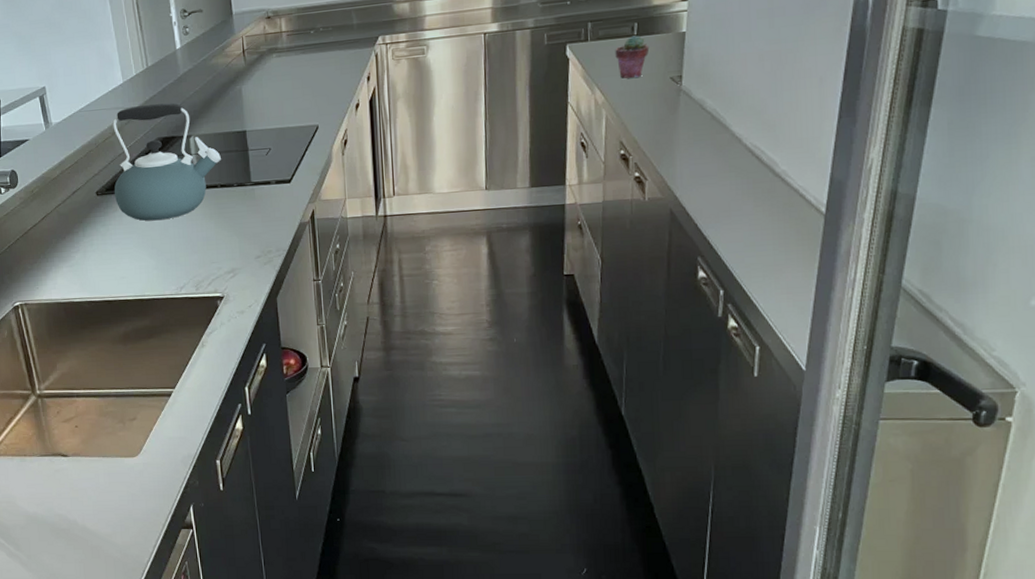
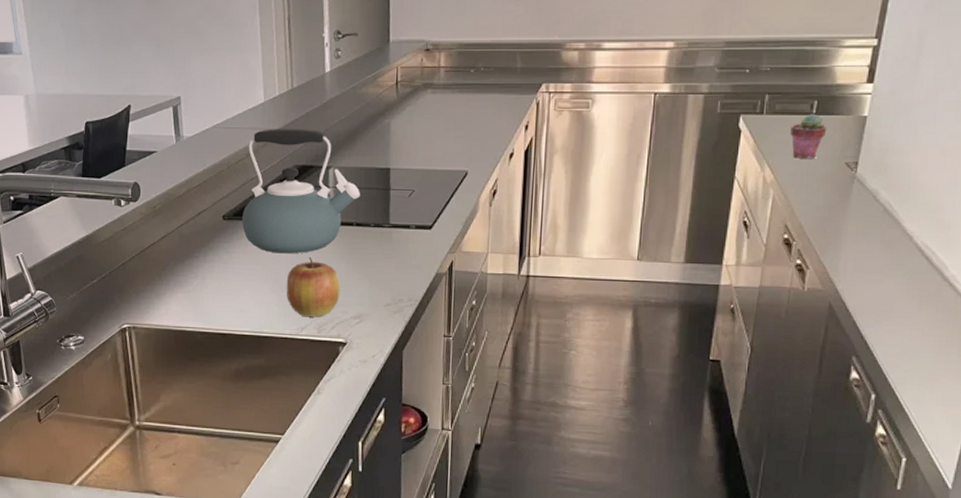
apple: none [161,221,213,277] -> present [286,257,341,318]

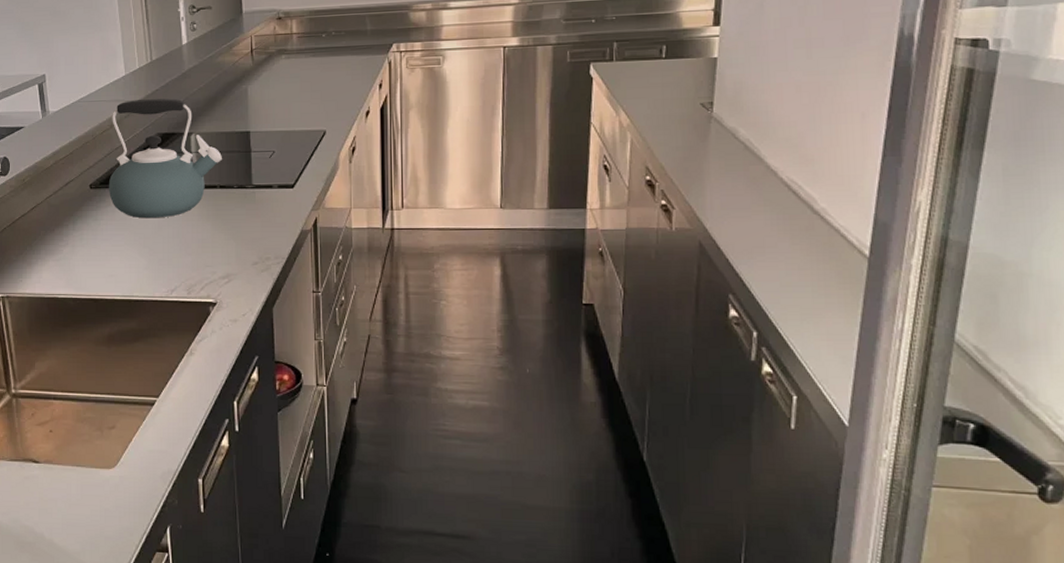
apple: present [286,257,341,318] -> none [154,220,208,279]
potted succulent: present [790,114,828,158] -> none [642,58,679,102]

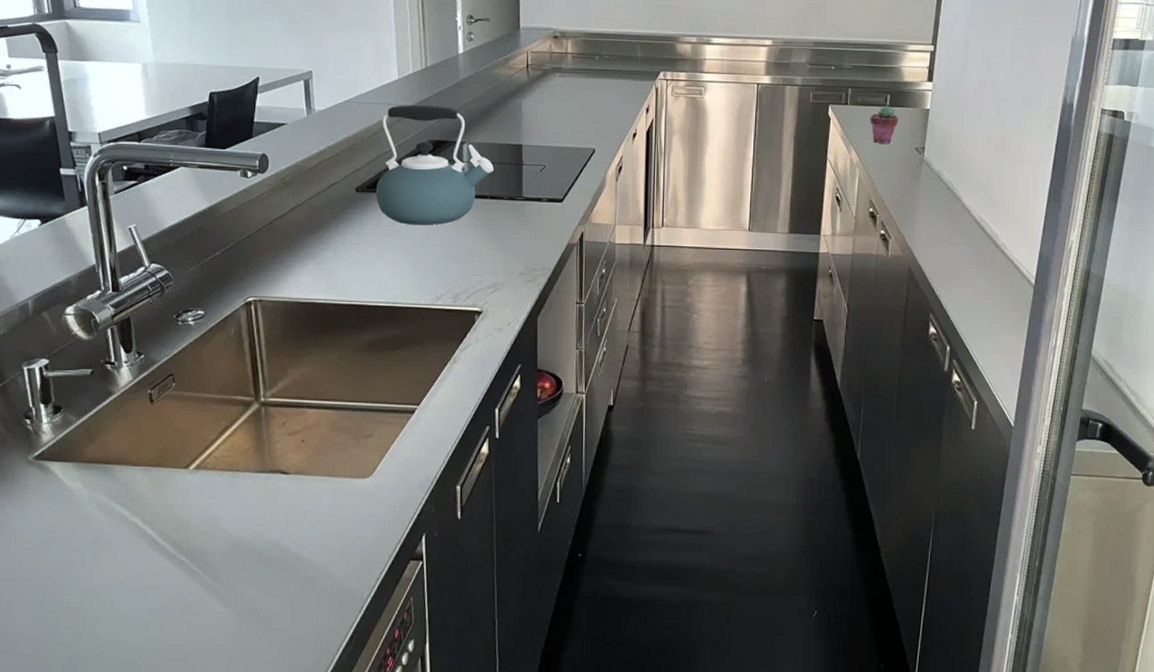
potted succulent: none [642,58,679,102] -> present [870,106,899,143]

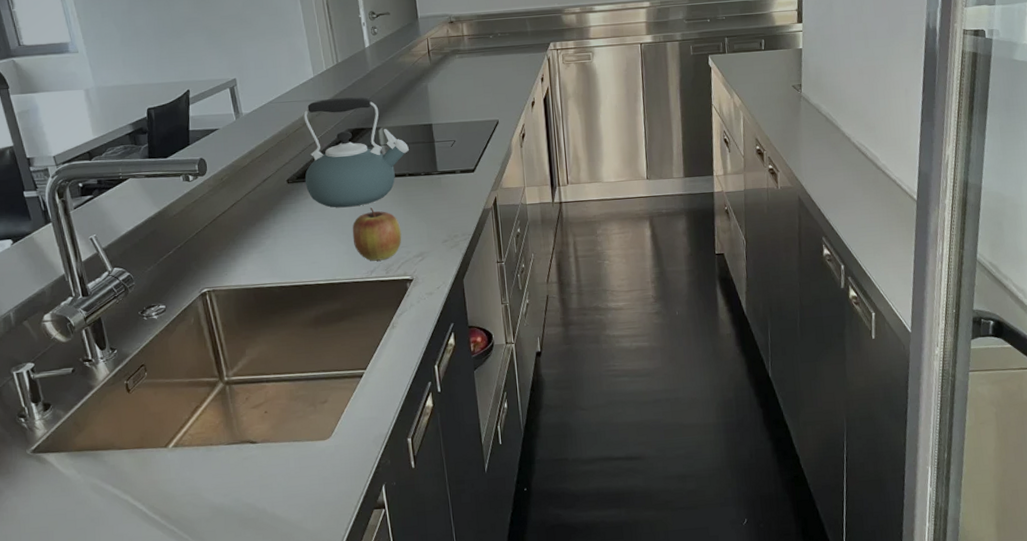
apple: none [421,228,476,288] -> present [352,207,402,261]
potted succulent: present [870,106,899,143] -> none [748,50,775,86]

